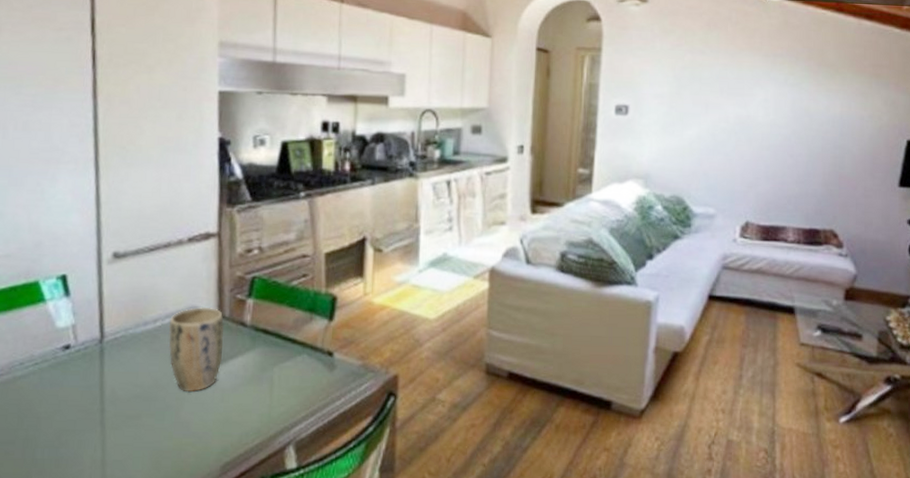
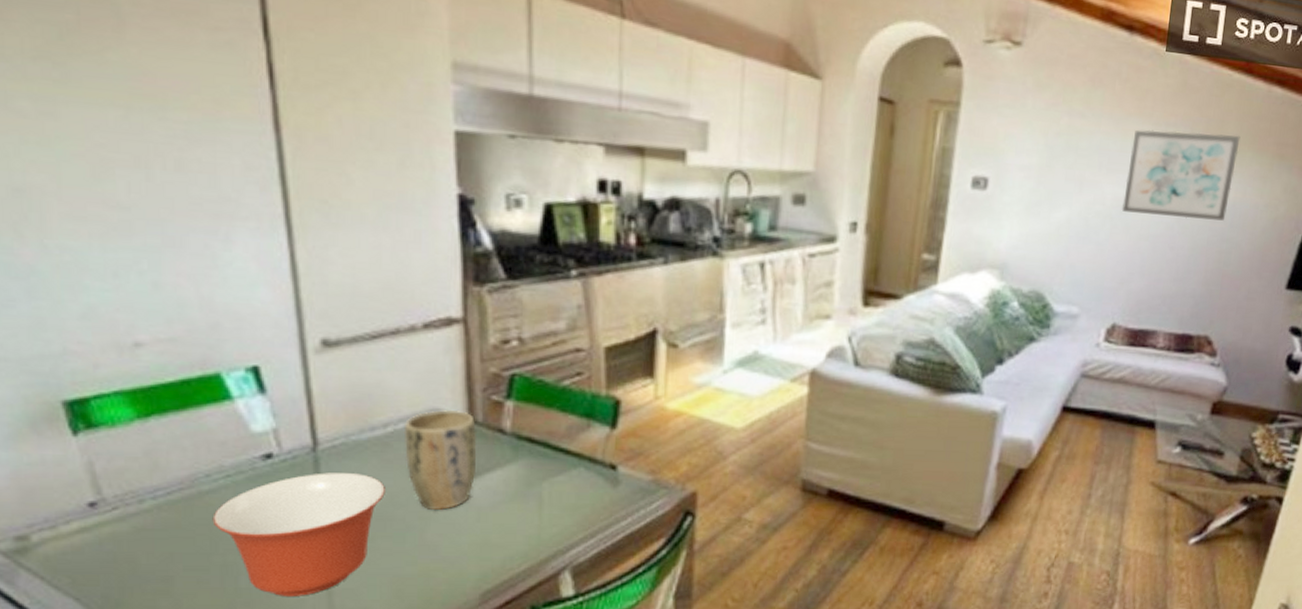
mixing bowl: none [21,360,152,468] -> present [212,473,385,598]
wall art: none [743,60,840,131] -> present [1121,129,1241,221]

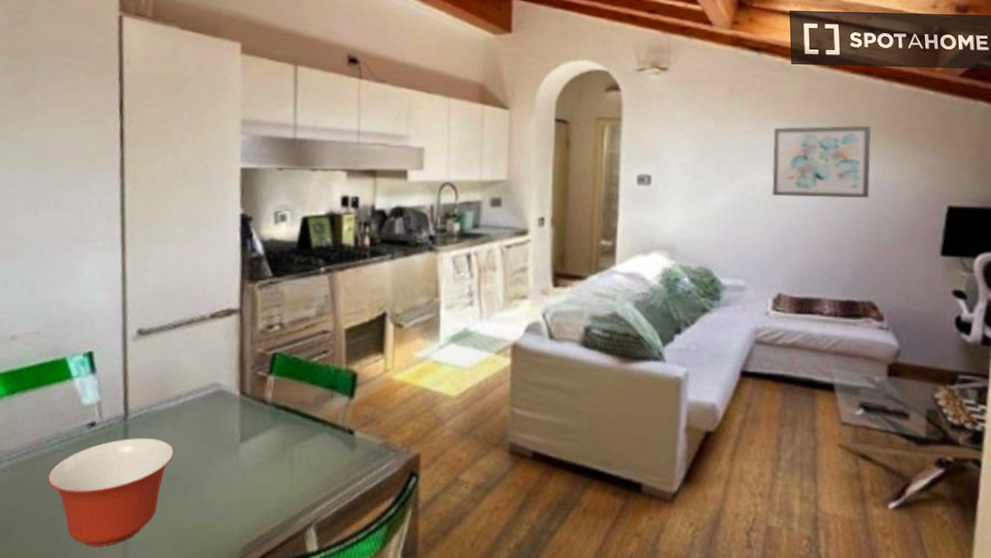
plant pot: present [403,409,477,510] -> none [190,383,246,470]

